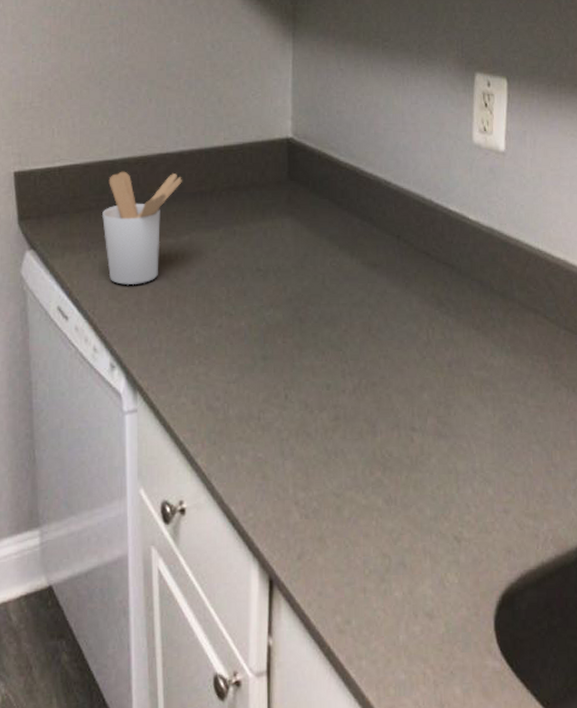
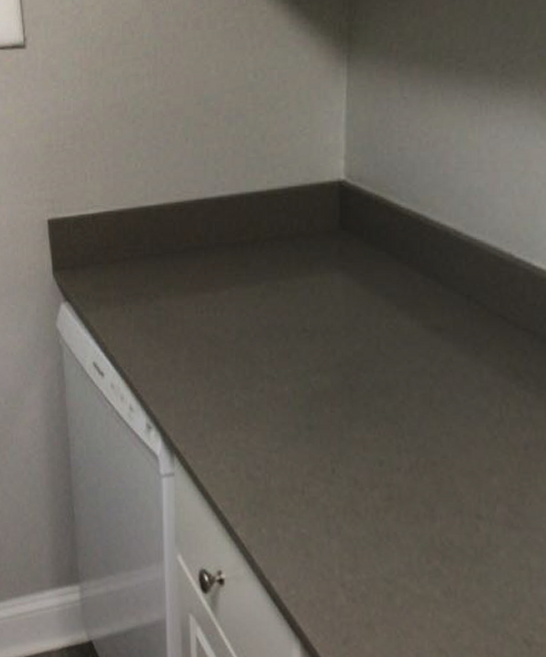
utensil holder: present [102,171,182,286] -> none [137,218,221,343]

